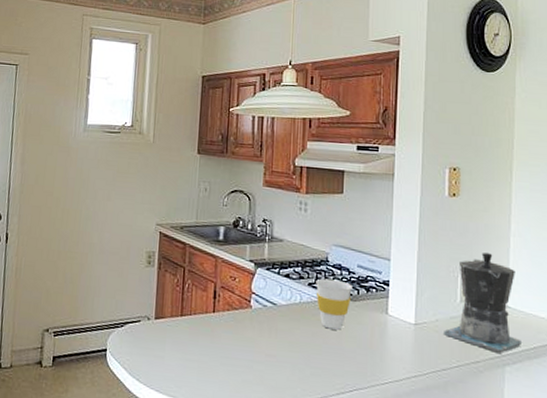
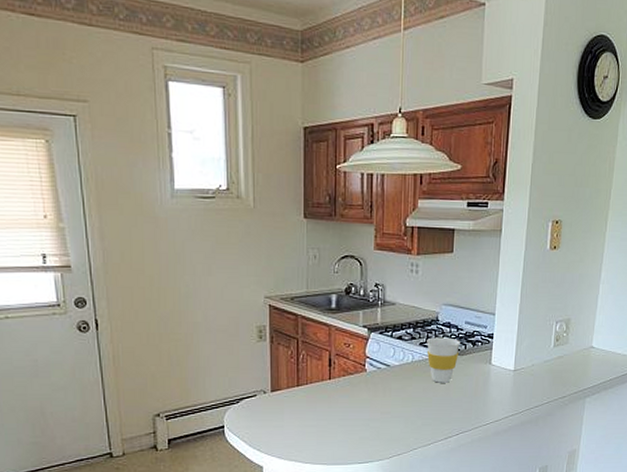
coffee maker: present [444,253,521,355] -> none [538,301,601,388]

